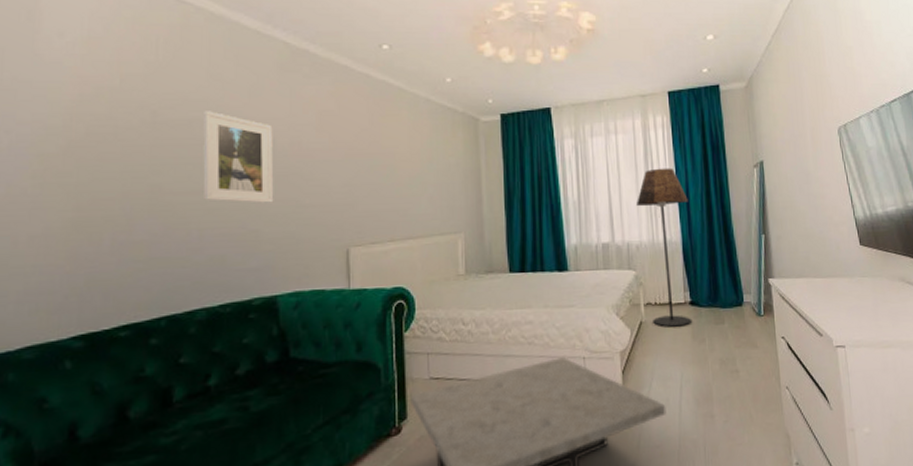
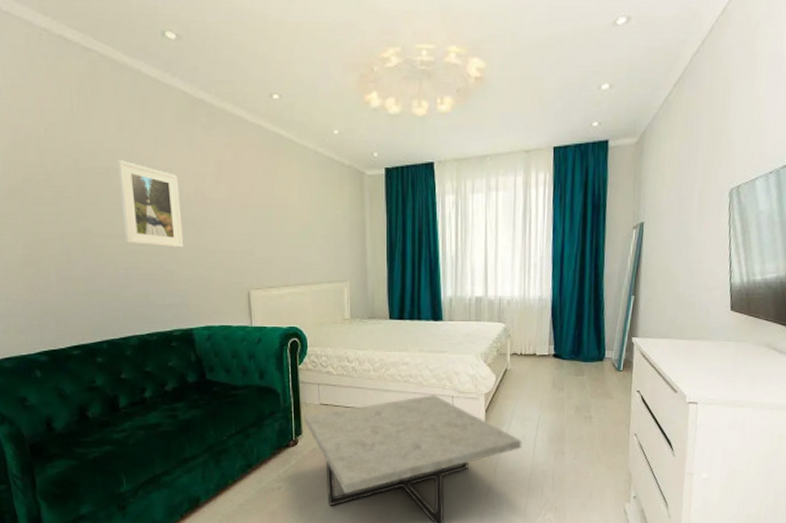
floor lamp: present [635,168,691,327] -> none [510,226,562,375]

